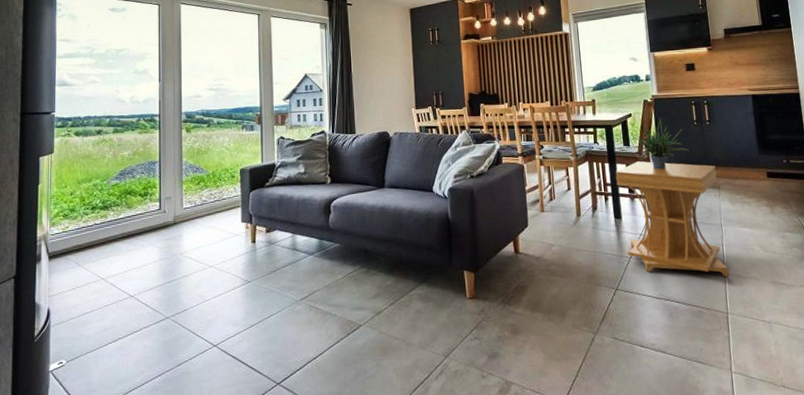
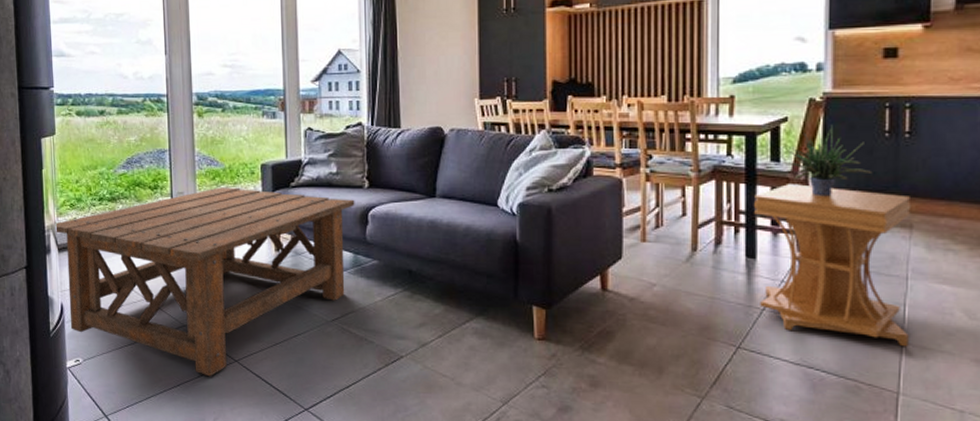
coffee table: none [47,190,320,364] -> present [54,187,355,377]

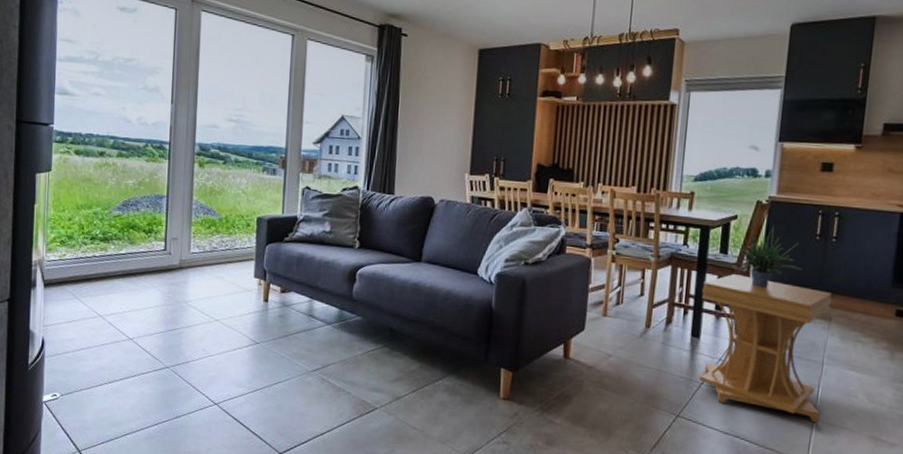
coffee table: present [54,187,355,377] -> none [42,236,345,418]

